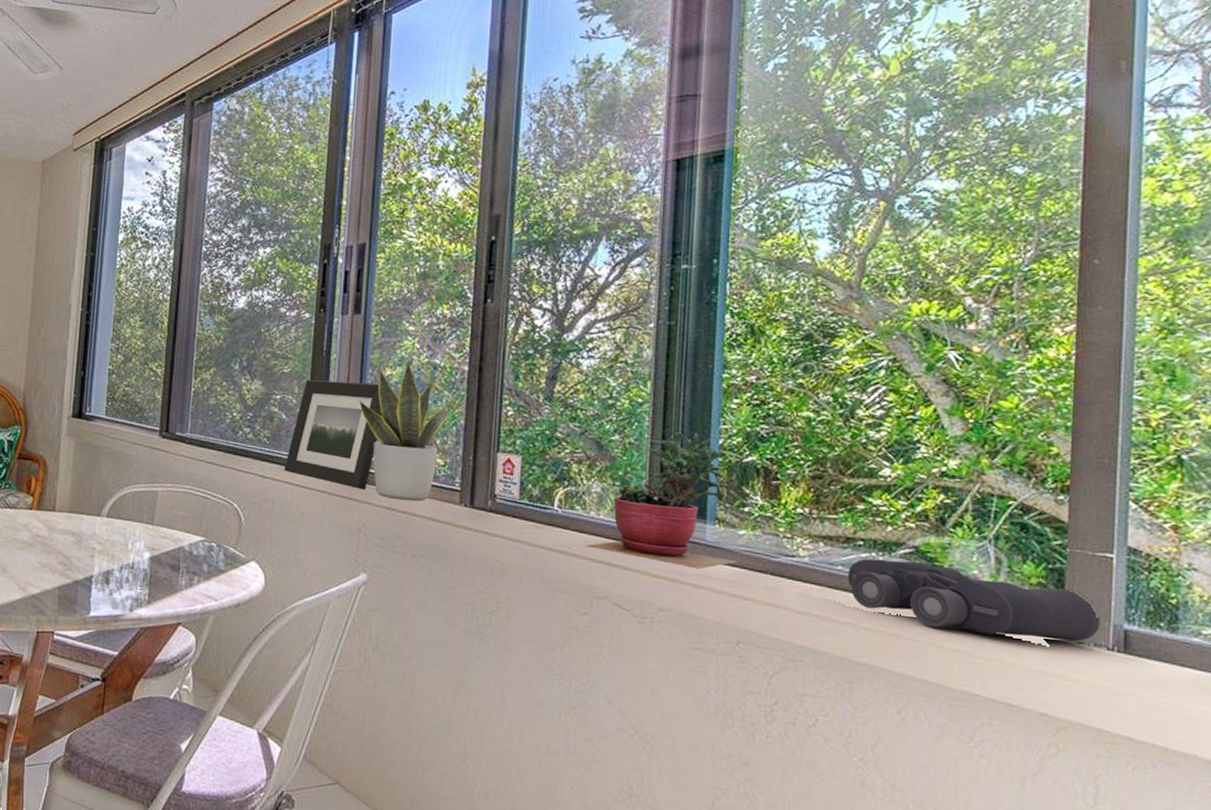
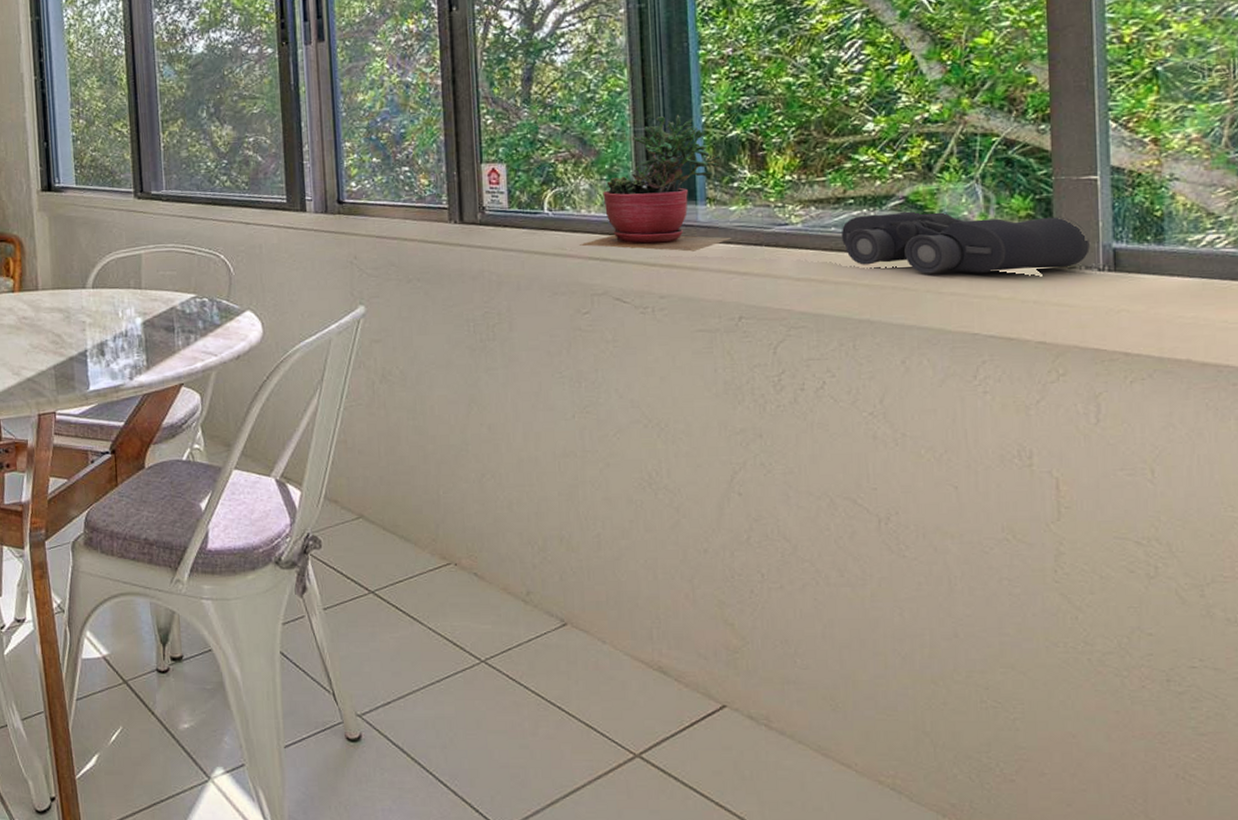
picture frame: present [284,379,382,491] -> none [267,111,360,223]
potted plant: present [359,360,453,502] -> none [335,82,431,227]

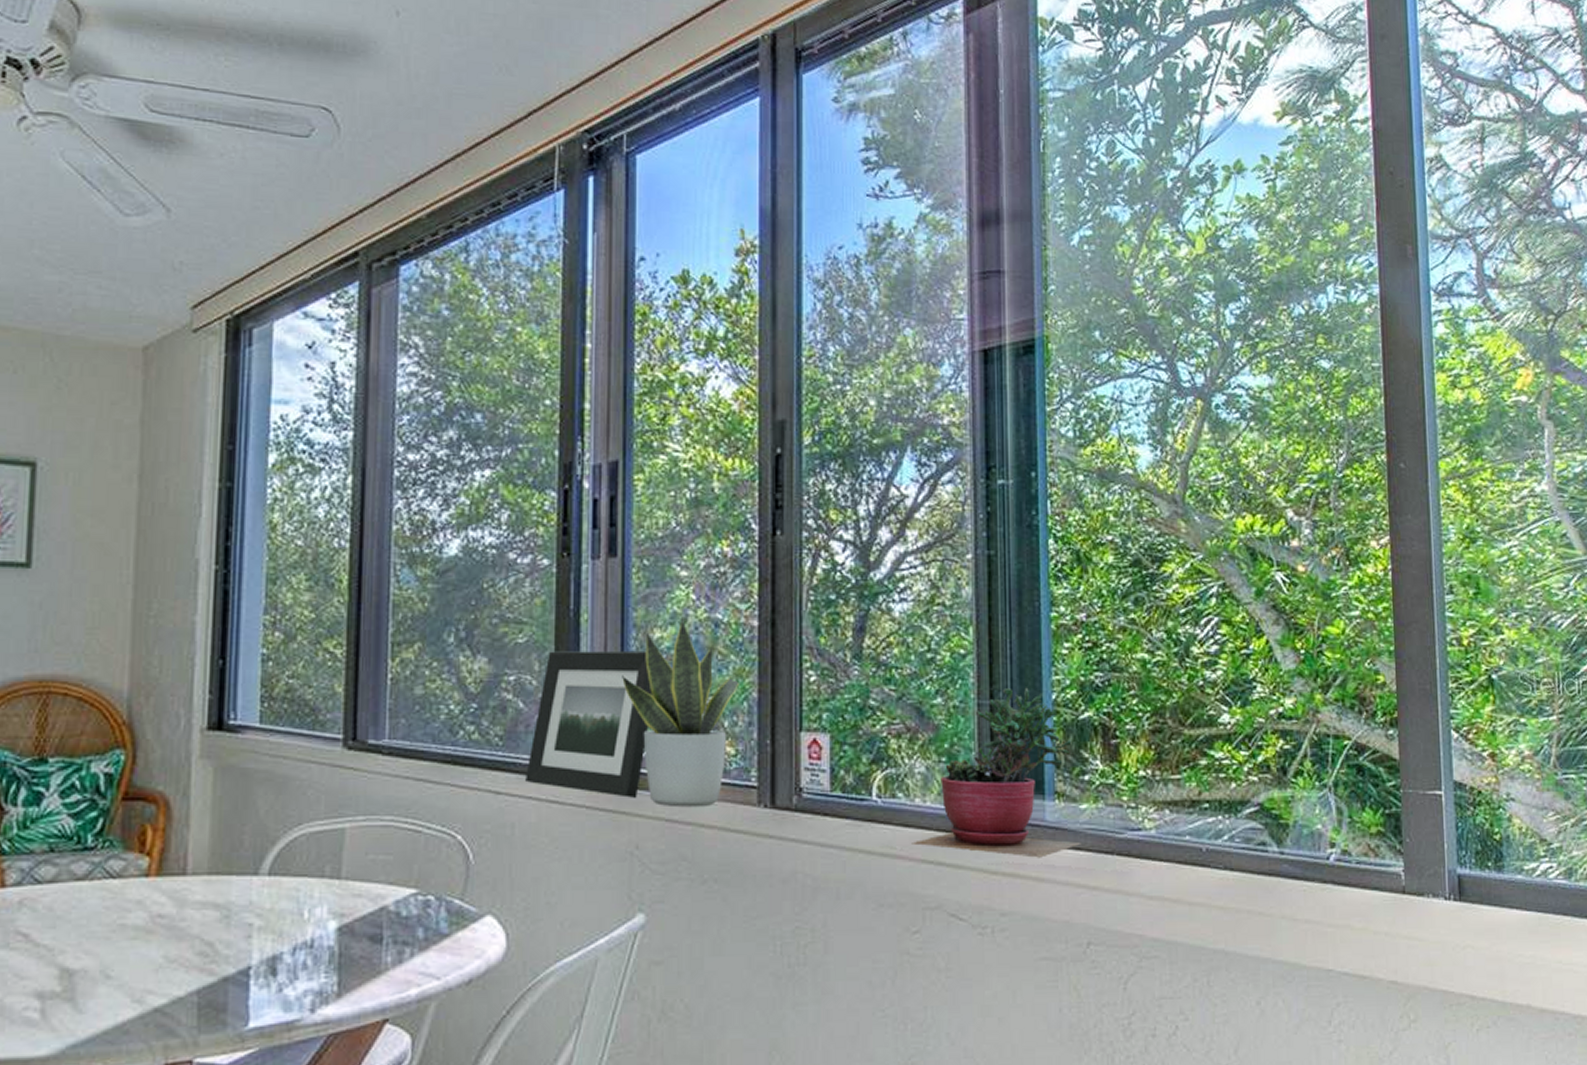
picture frame: none [267,111,360,223] -> present [525,650,653,799]
potted plant: none [335,82,431,227] -> present [622,616,742,808]
binoculars: present [841,209,1090,274] -> none [1195,819,1436,898]

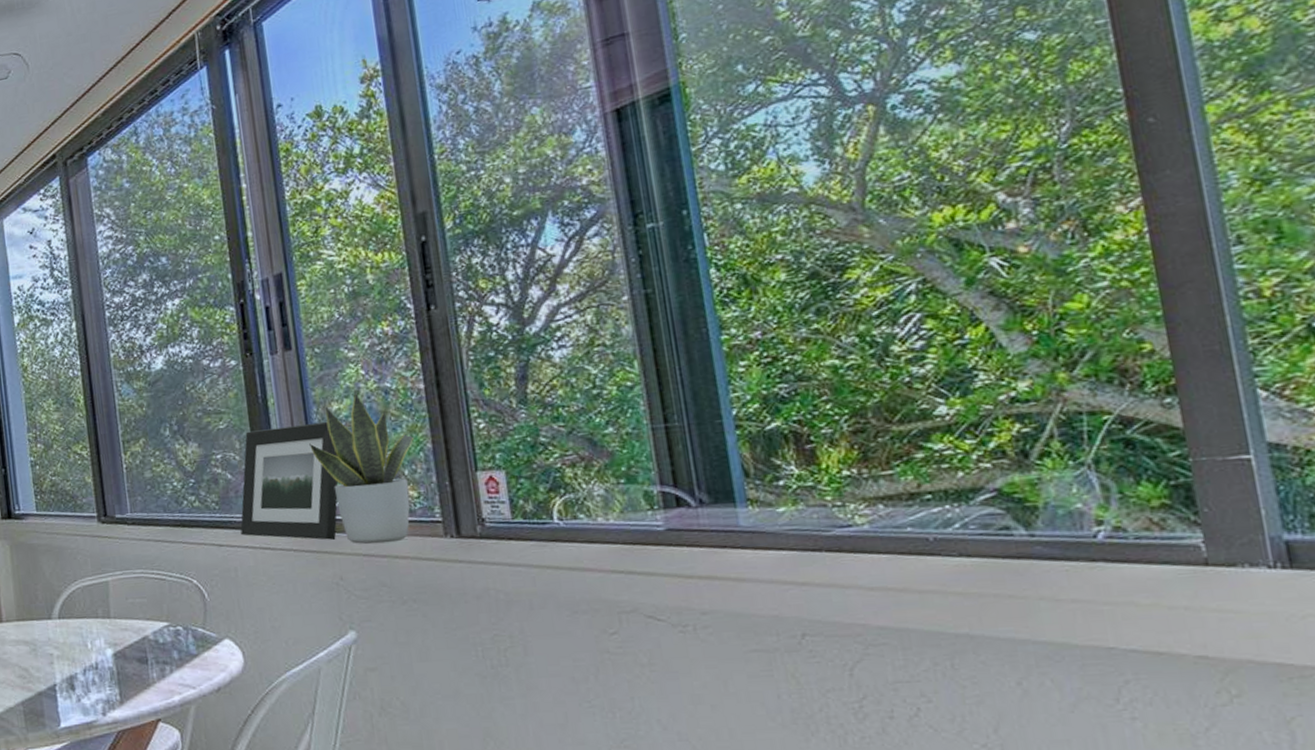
succulent plant: present [912,687,1081,858] -> none [599,407,783,561]

